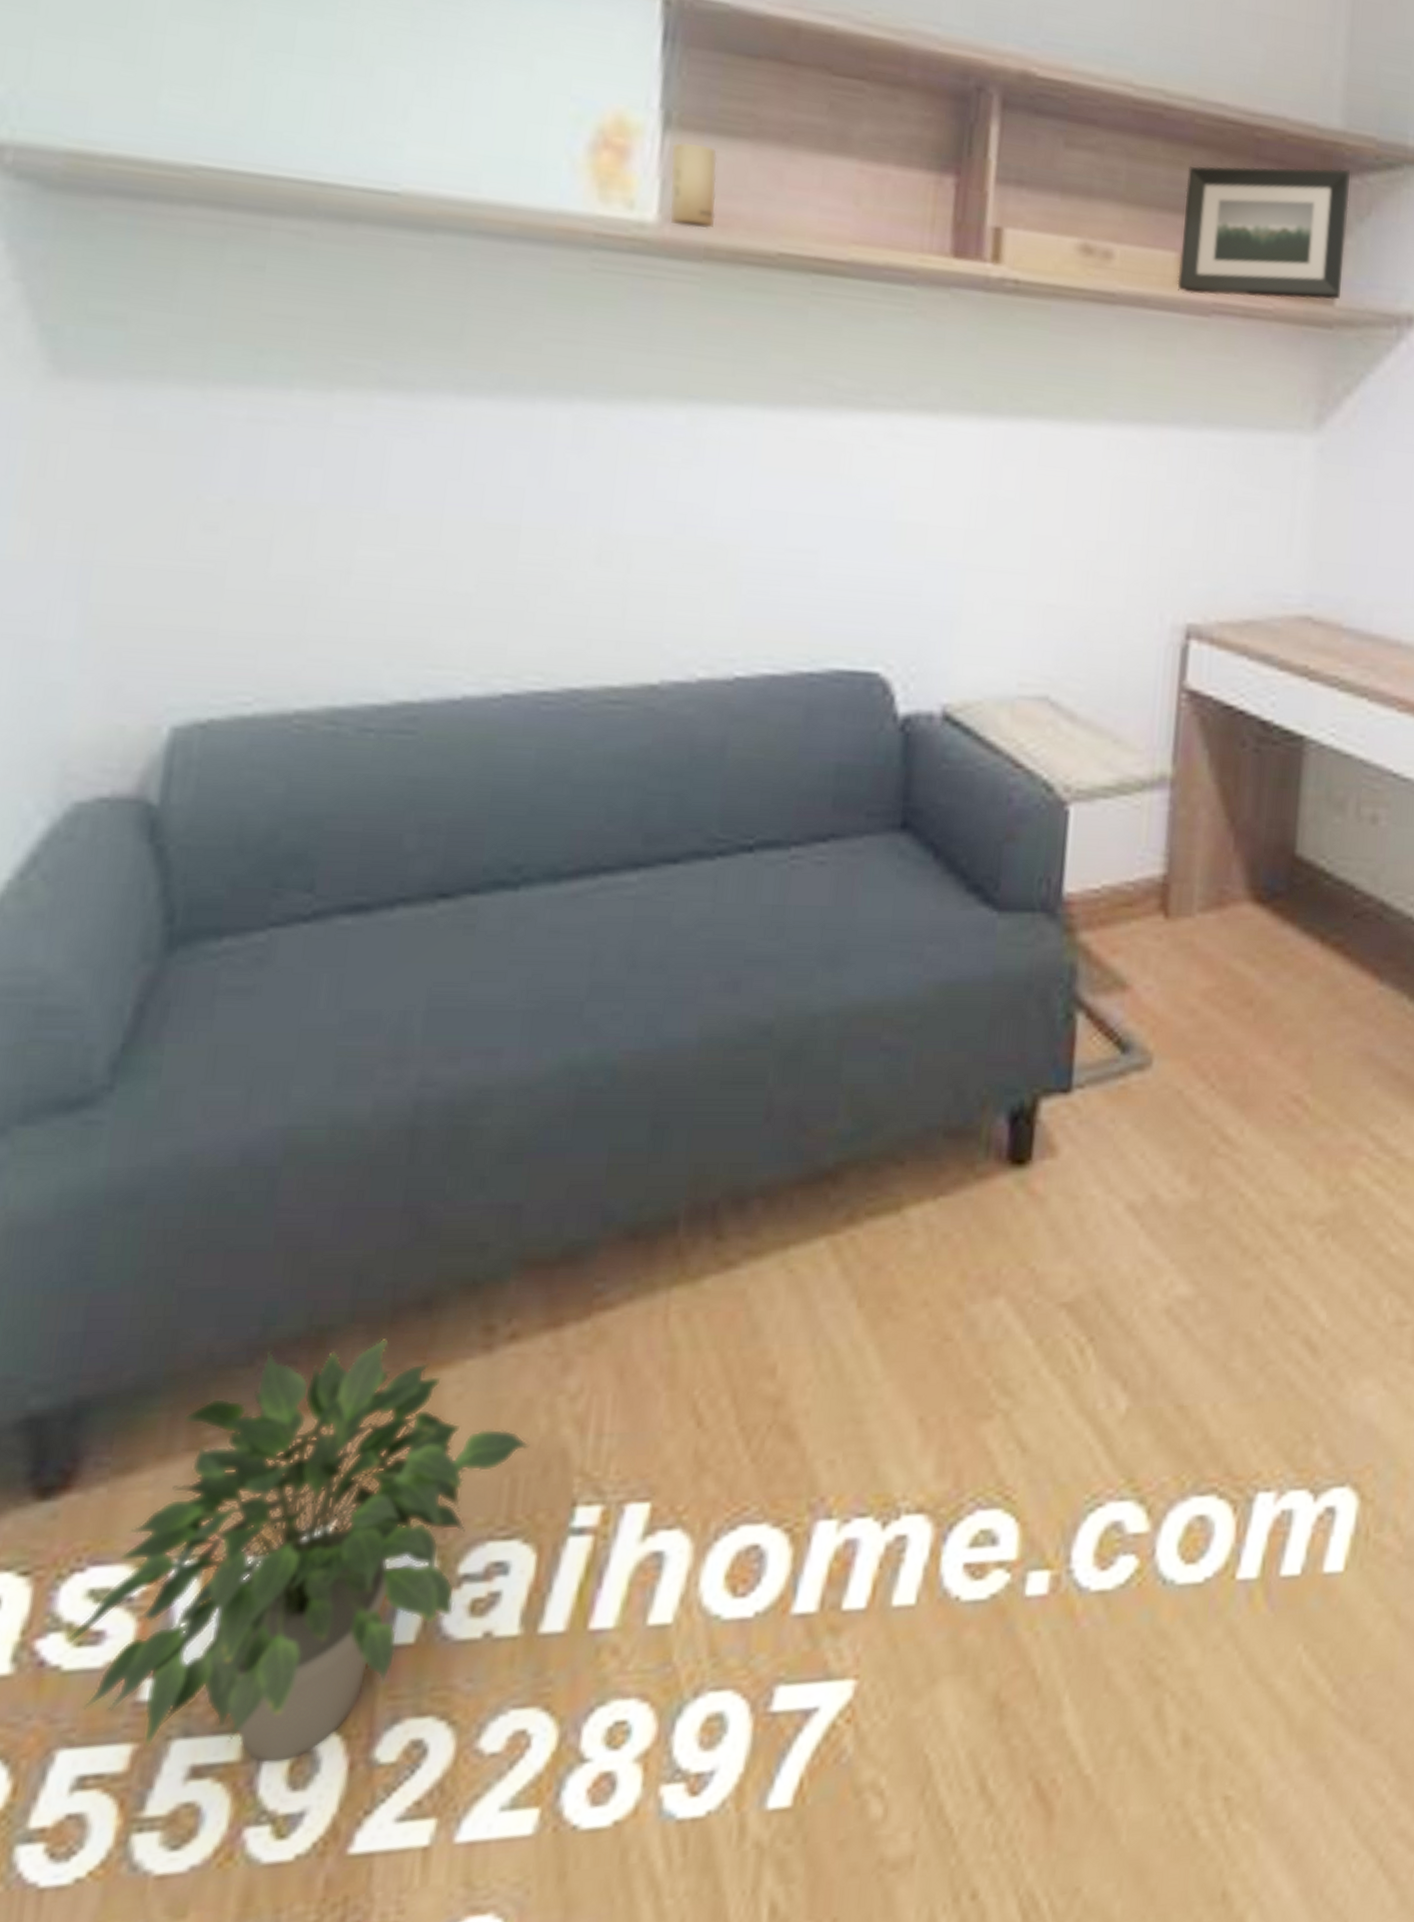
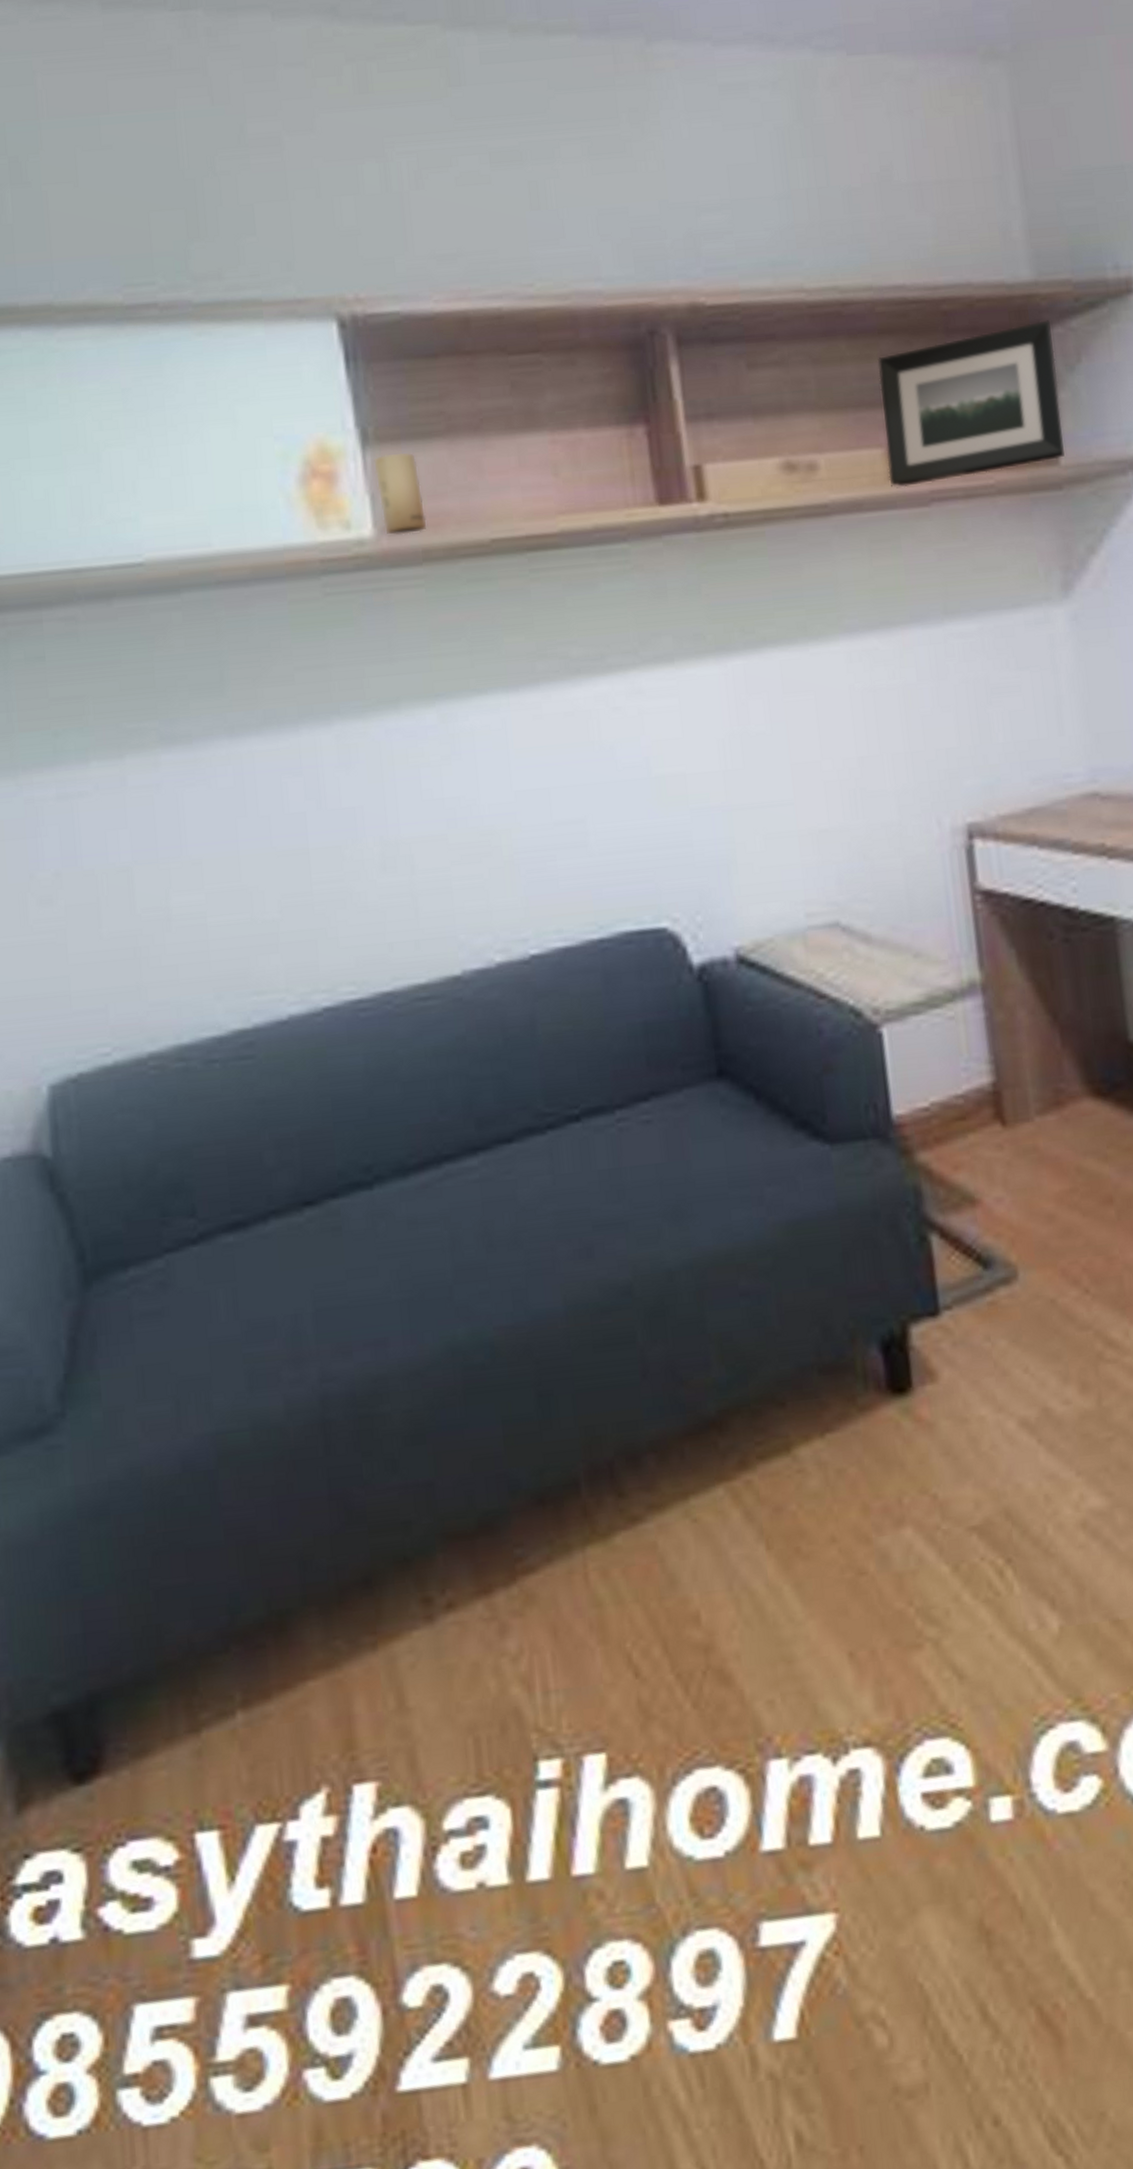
potted plant: present [67,1339,530,1764] -> none [123,1618,485,2012]

